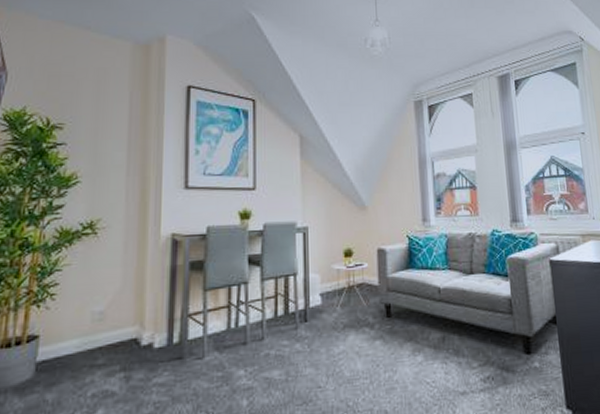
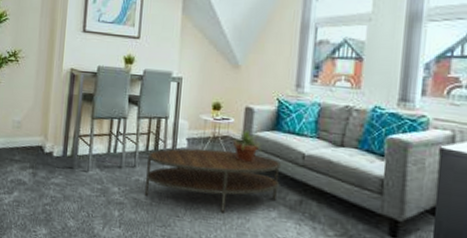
coffee table: none [278,298,422,372] -> present [145,148,282,213]
potted plant: none [367,272,402,308] -> present [231,129,265,162]

